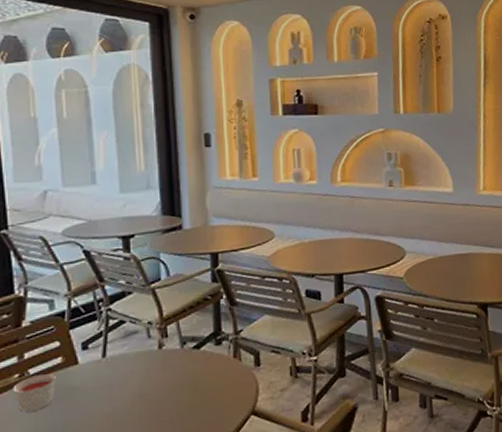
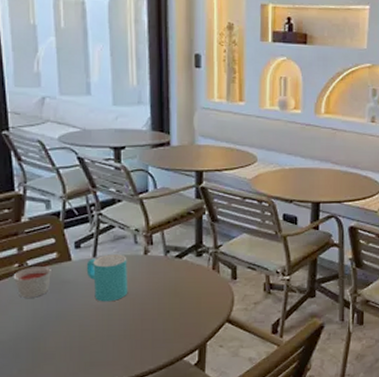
cup: none [95,351,143,407] -> present [86,254,128,302]

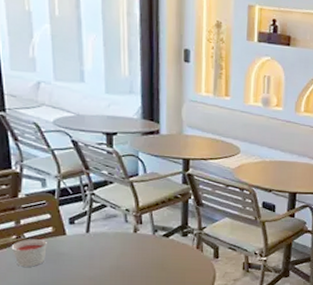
cup: present [86,254,128,302] -> none [80,231,119,274]

